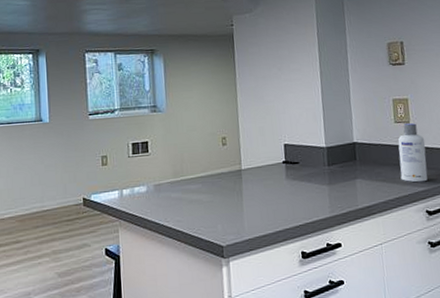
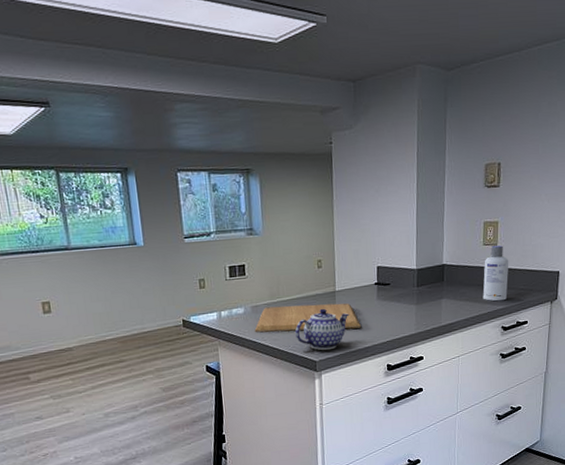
chopping board: none [157,182,270,214] -> present [254,303,361,333]
teapot: none [200,188,257,235] -> present [295,308,349,351]

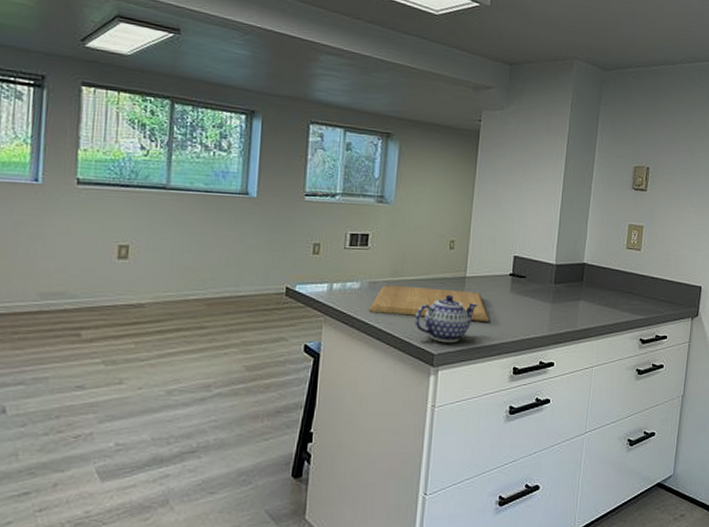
screw cap bottle: present [482,245,509,302] -> none [622,251,652,311]

